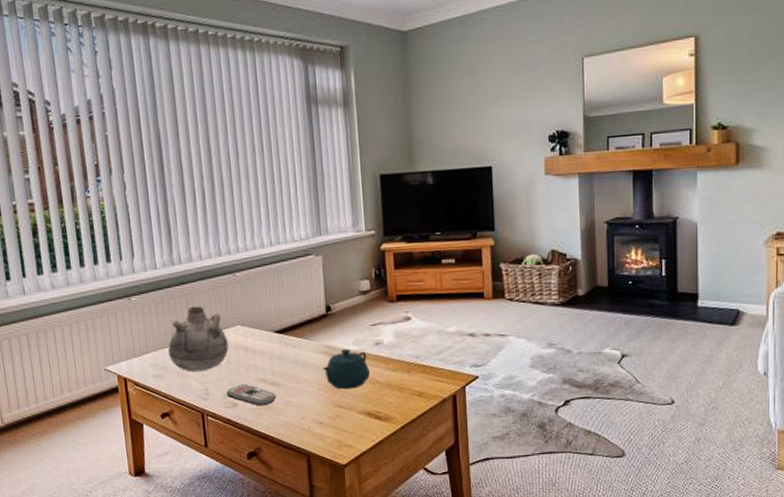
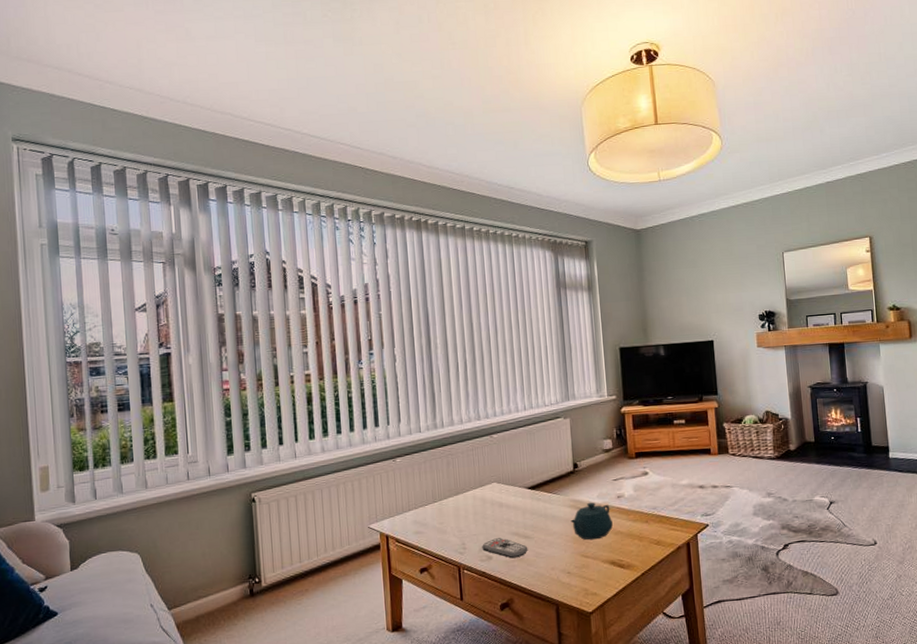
vase: present [168,306,229,372] -> none [429,465,485,528]

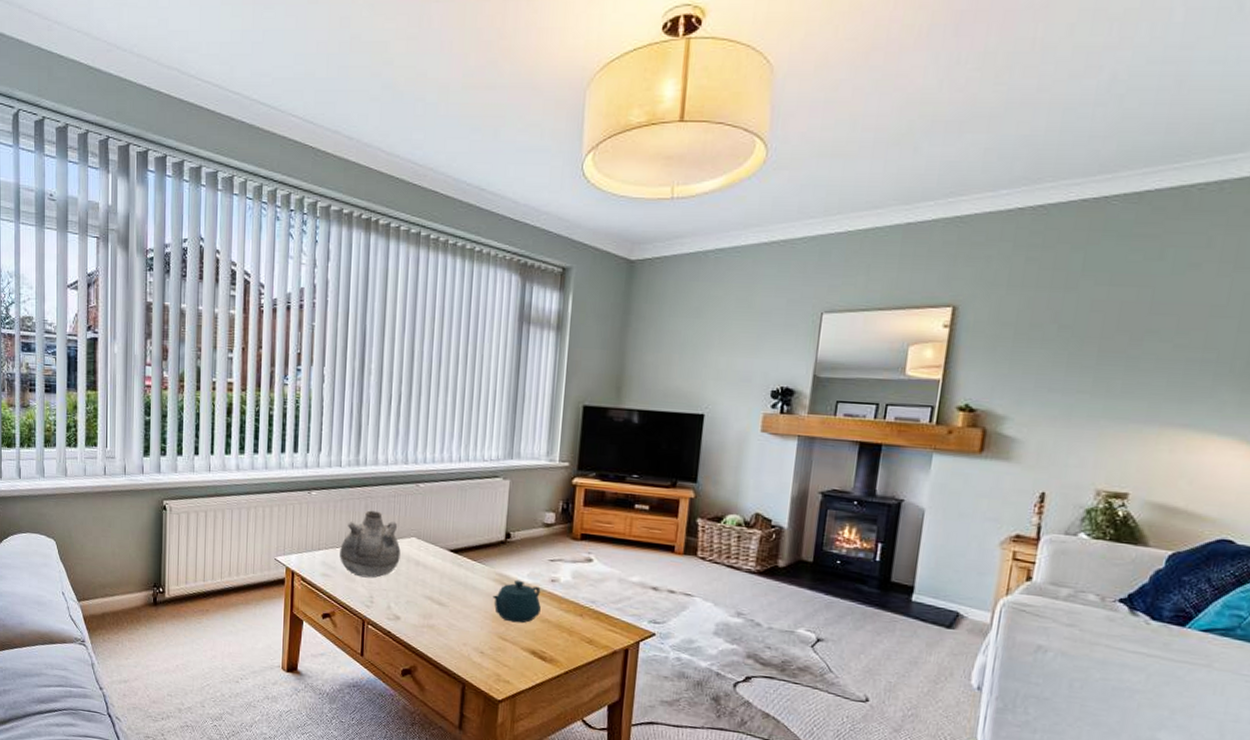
vase: none [429,465,485,528] -> present [340,510,401,578]
remote control: present [482,537,528,559] -> none [391,597,441,624]

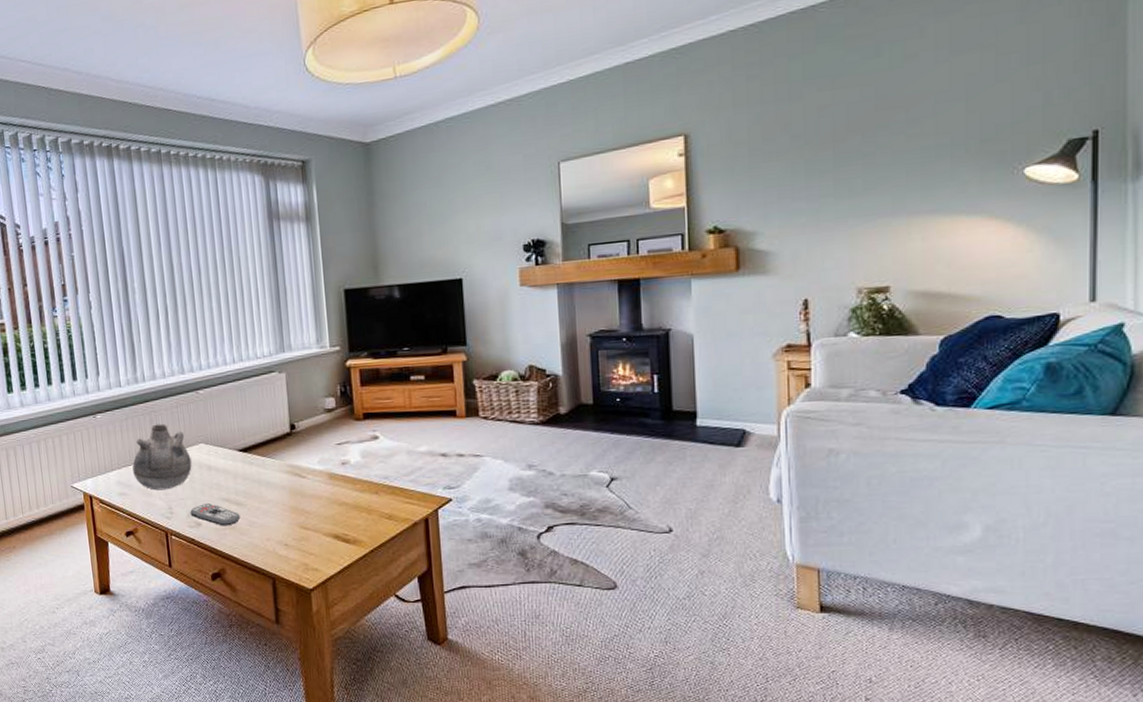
remote control: none [391,597,441,624] -> present [190,502,241,526]
teapot: present [492,580,541,624] -> none [287,468,336,511]

